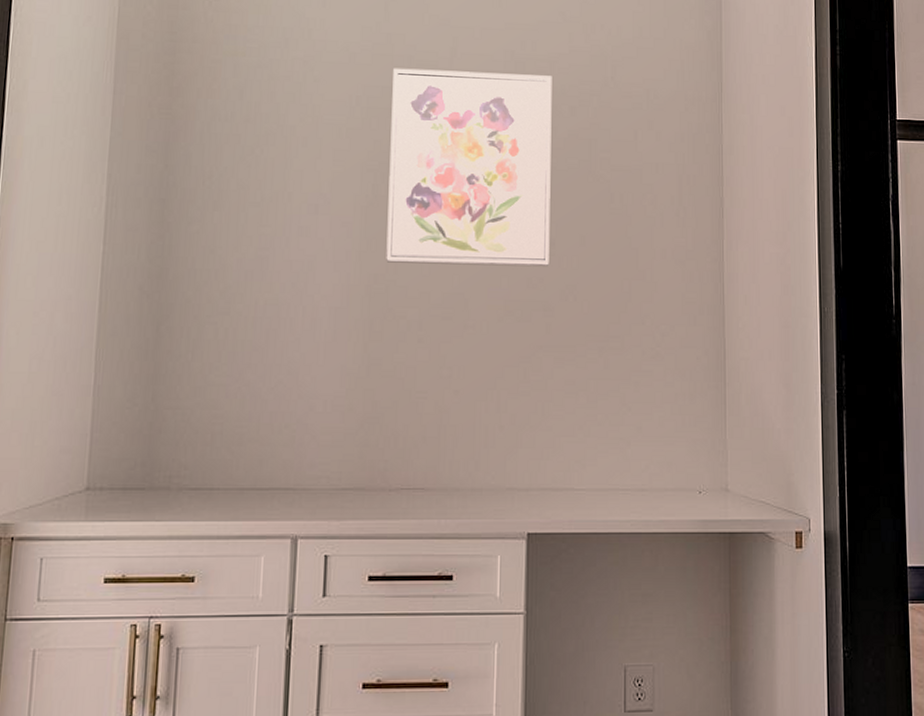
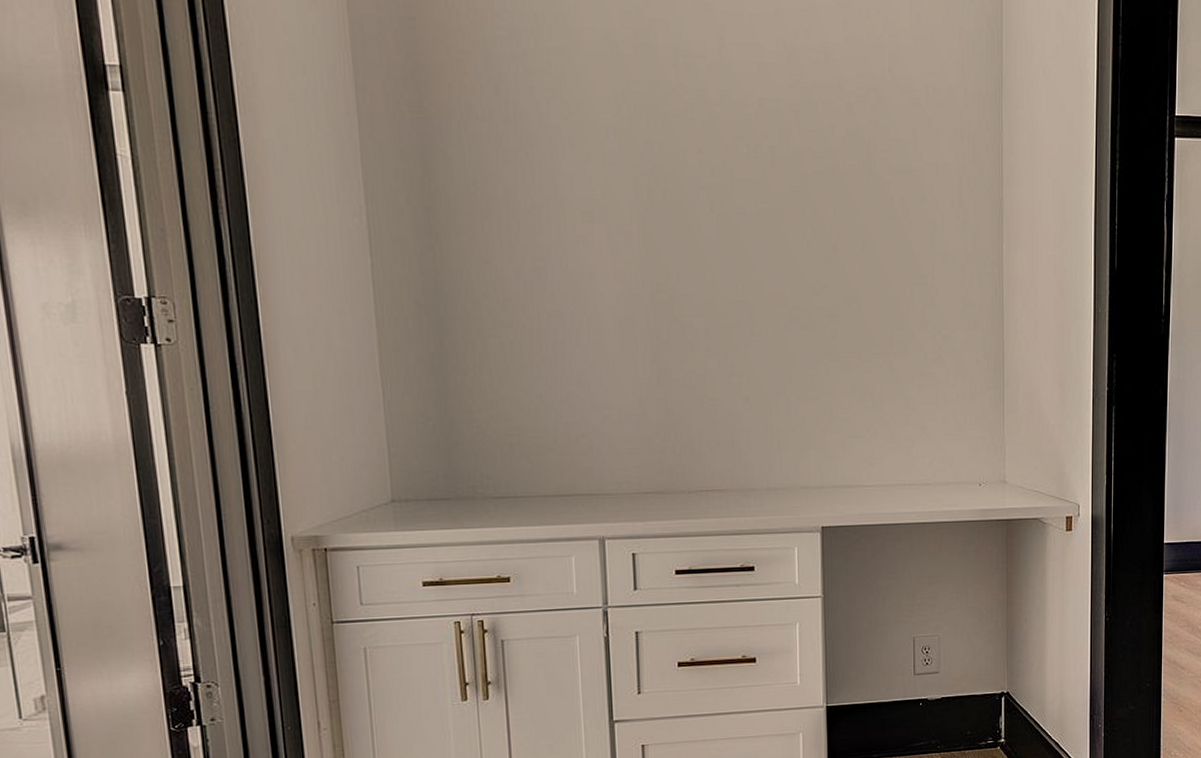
wall art: present [386,68,552,267] -> none [658,59,832,273]

